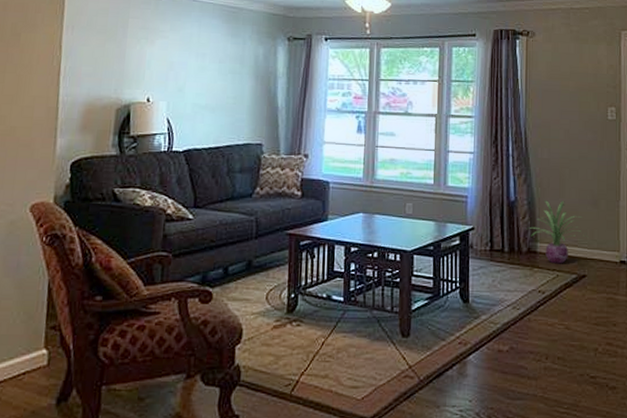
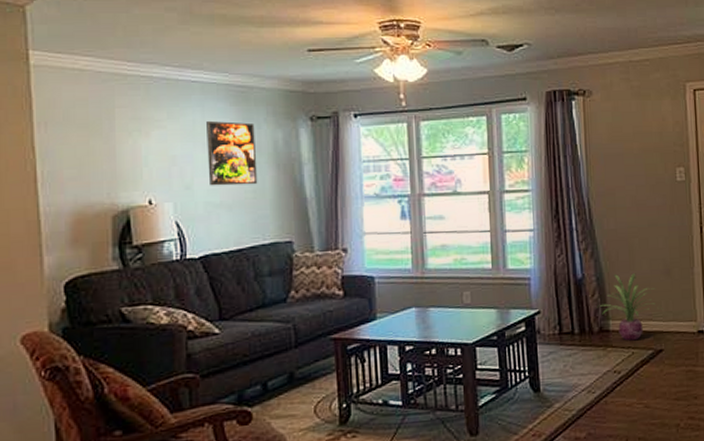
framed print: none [198,34,241,92] -> present [206,120,258,186]

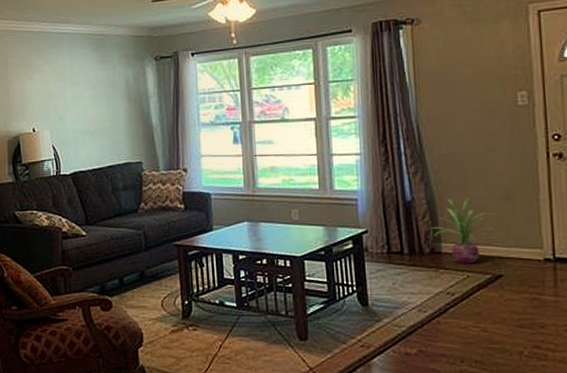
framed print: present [206,120,258,186] -> none [74,64,114,117]

